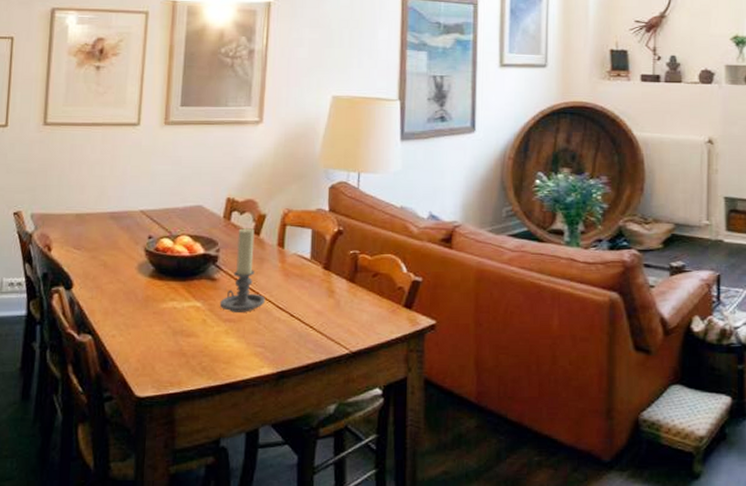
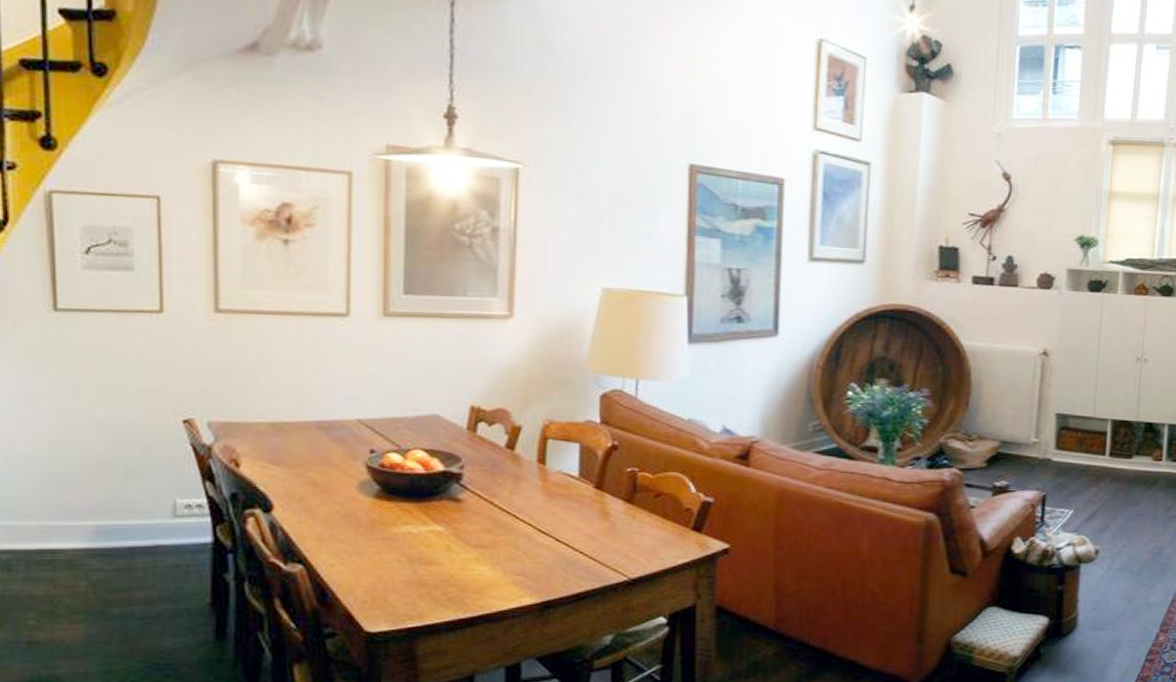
candle holder: present [219,227,266,312] -> none [466,440,525,537]

